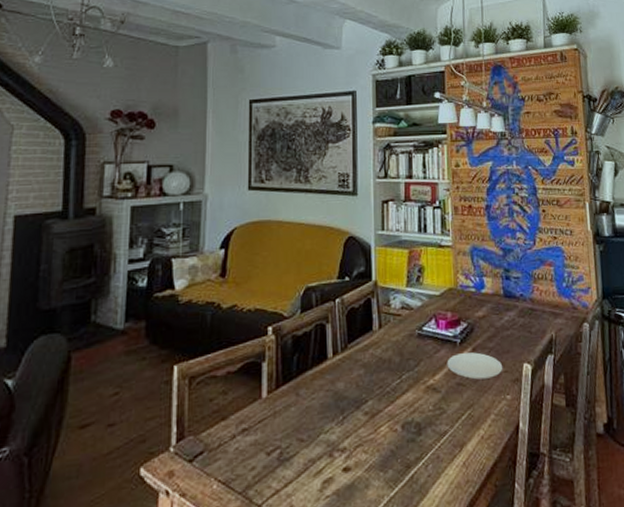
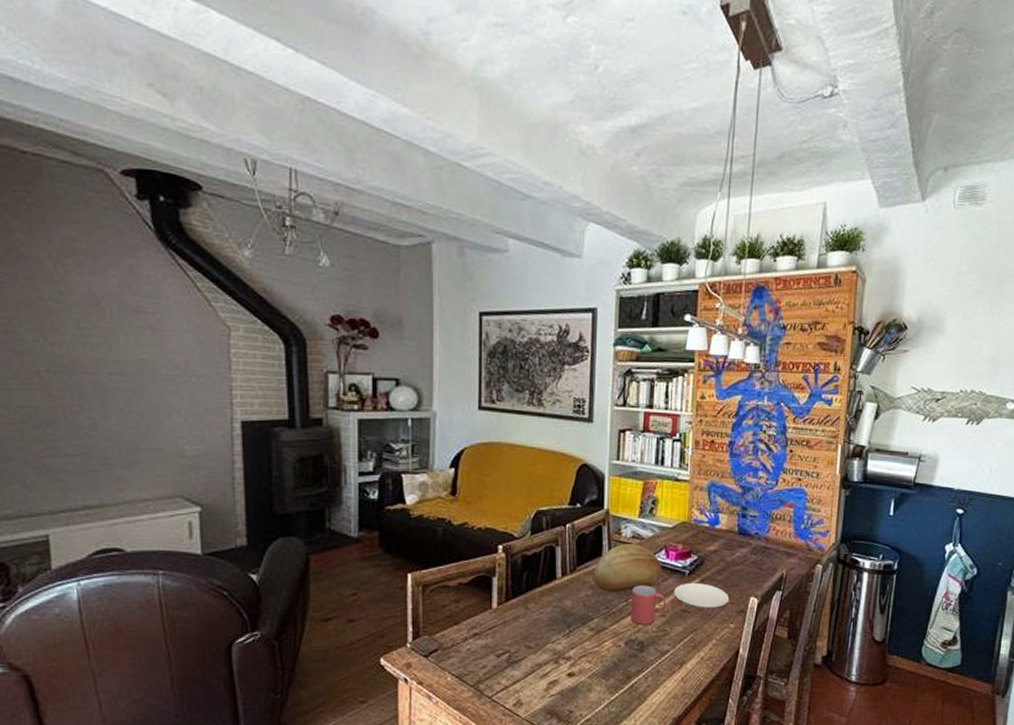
bread: none [363,315,433,370] -> present [592,544,661,592]
mug: none [405,359,441,404] -> present [631,585,667,625]

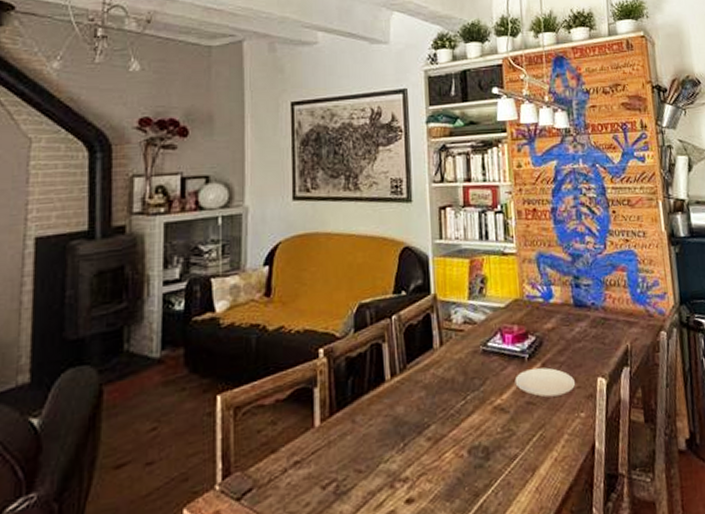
bread: present [592,544,661,592] -> none [424,330,499,391]
mug: present [631,585,667,625] -> none [469,377,509,427]

